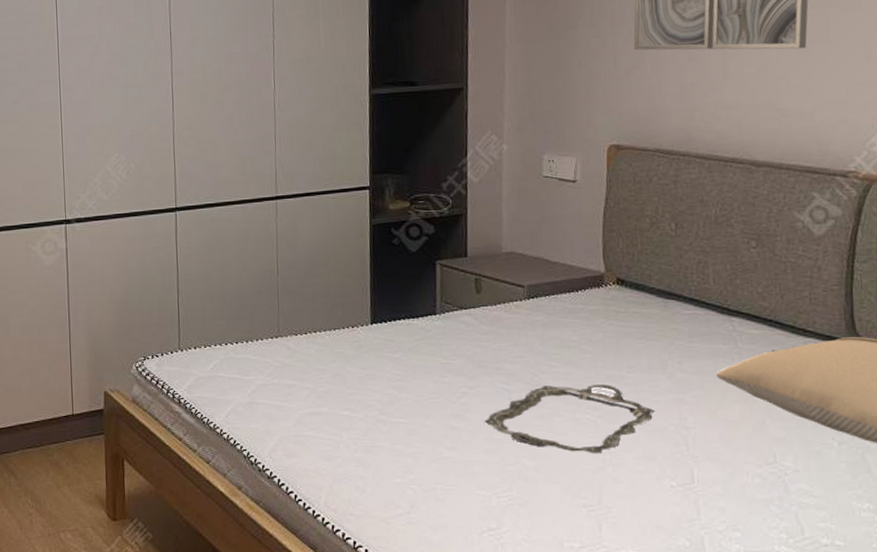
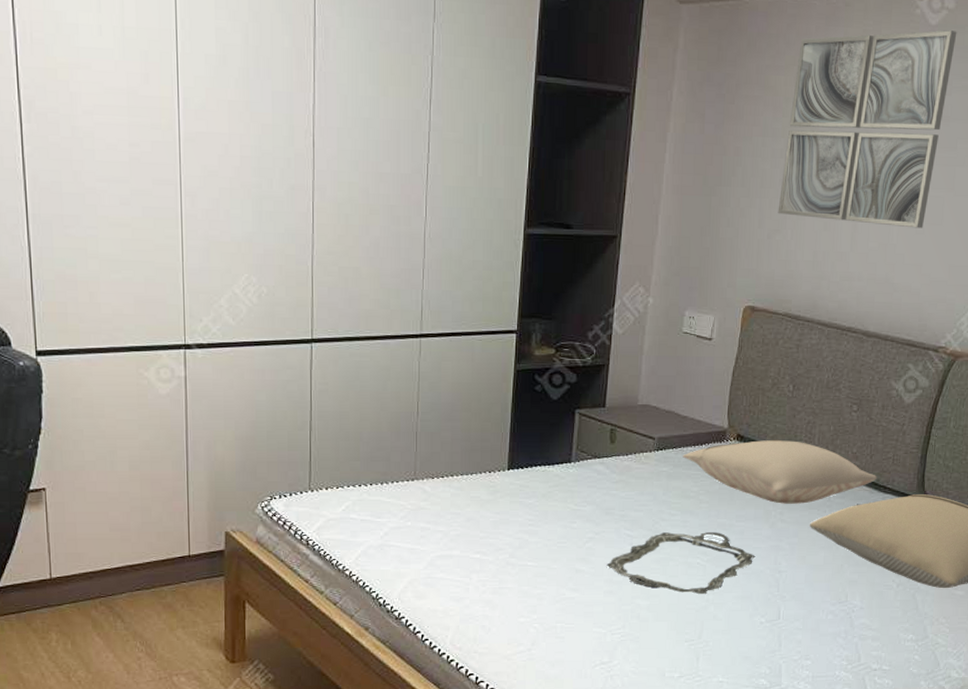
pillow: none [557,282,793,352] -> present [683,439,877,504]

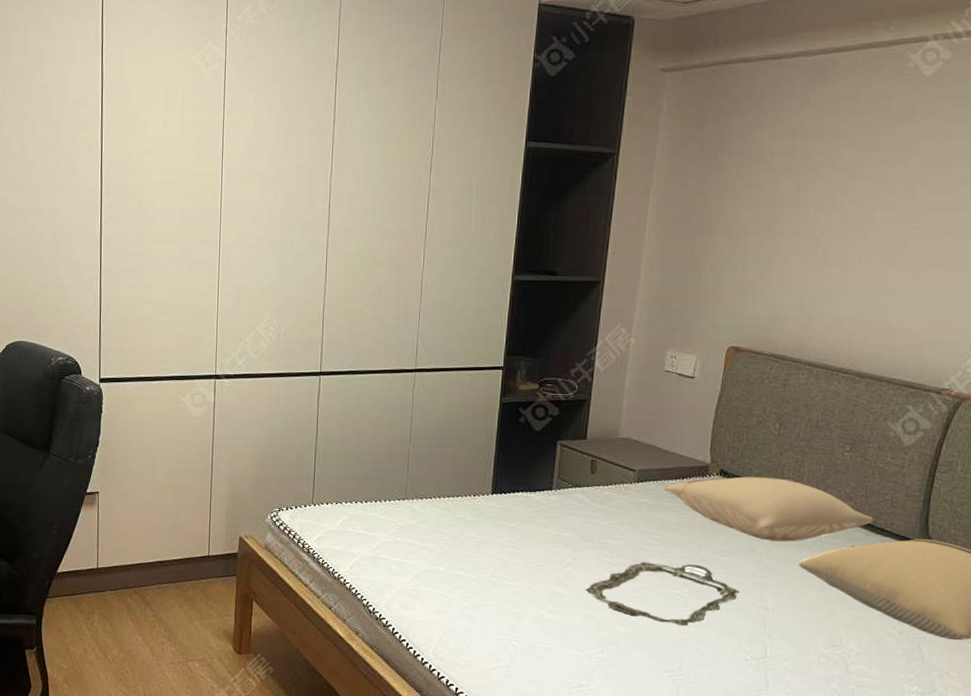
wall art: present [778,30,957,229] -> none [762,80,955,271]

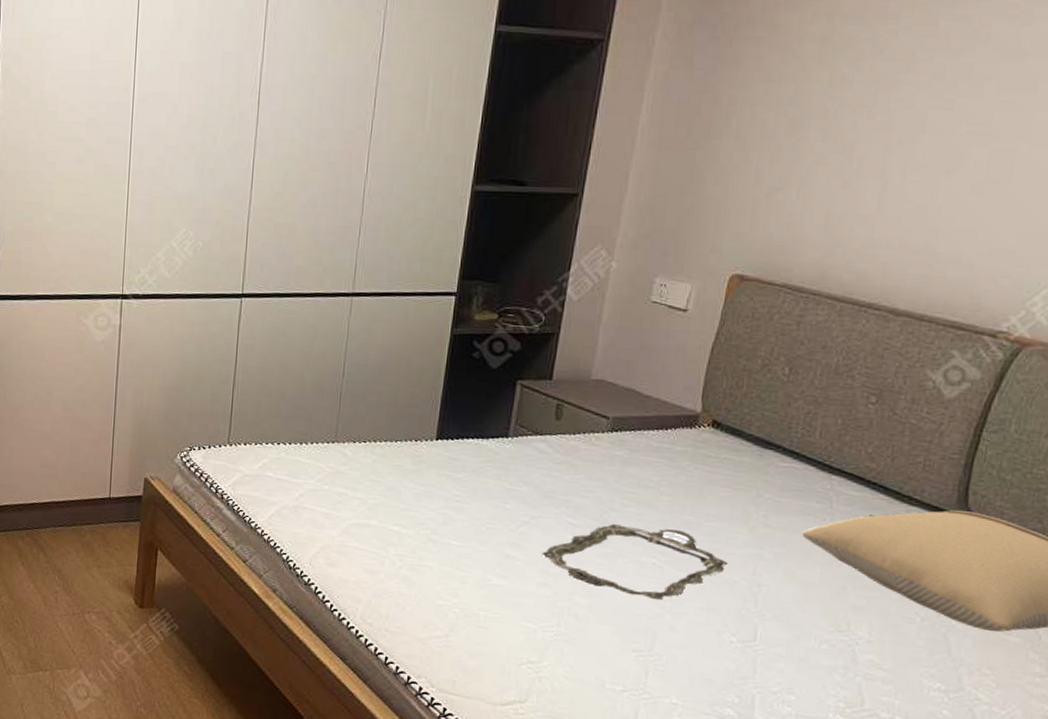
pillow: present [663,476,874,542] -> none [642,429,900,508]

